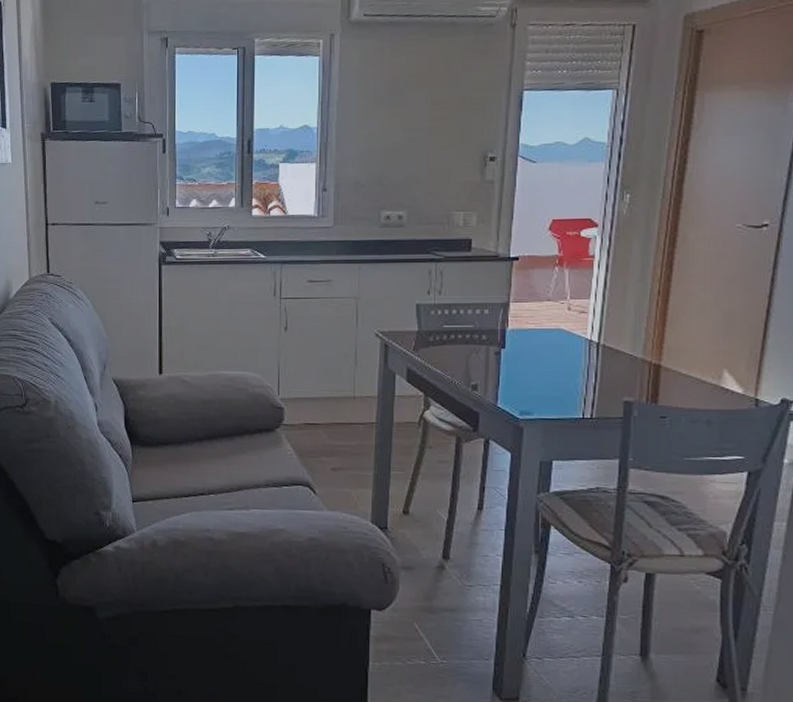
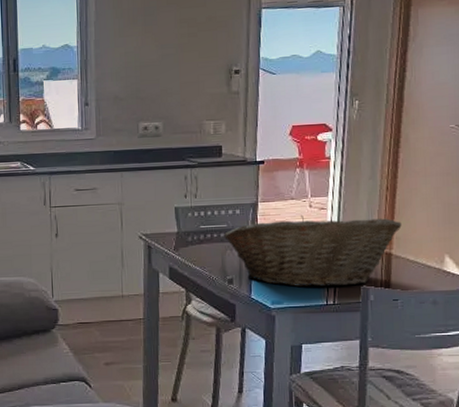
fruit basket: none [470,317,674,400] -> present [224,214,402,288]

